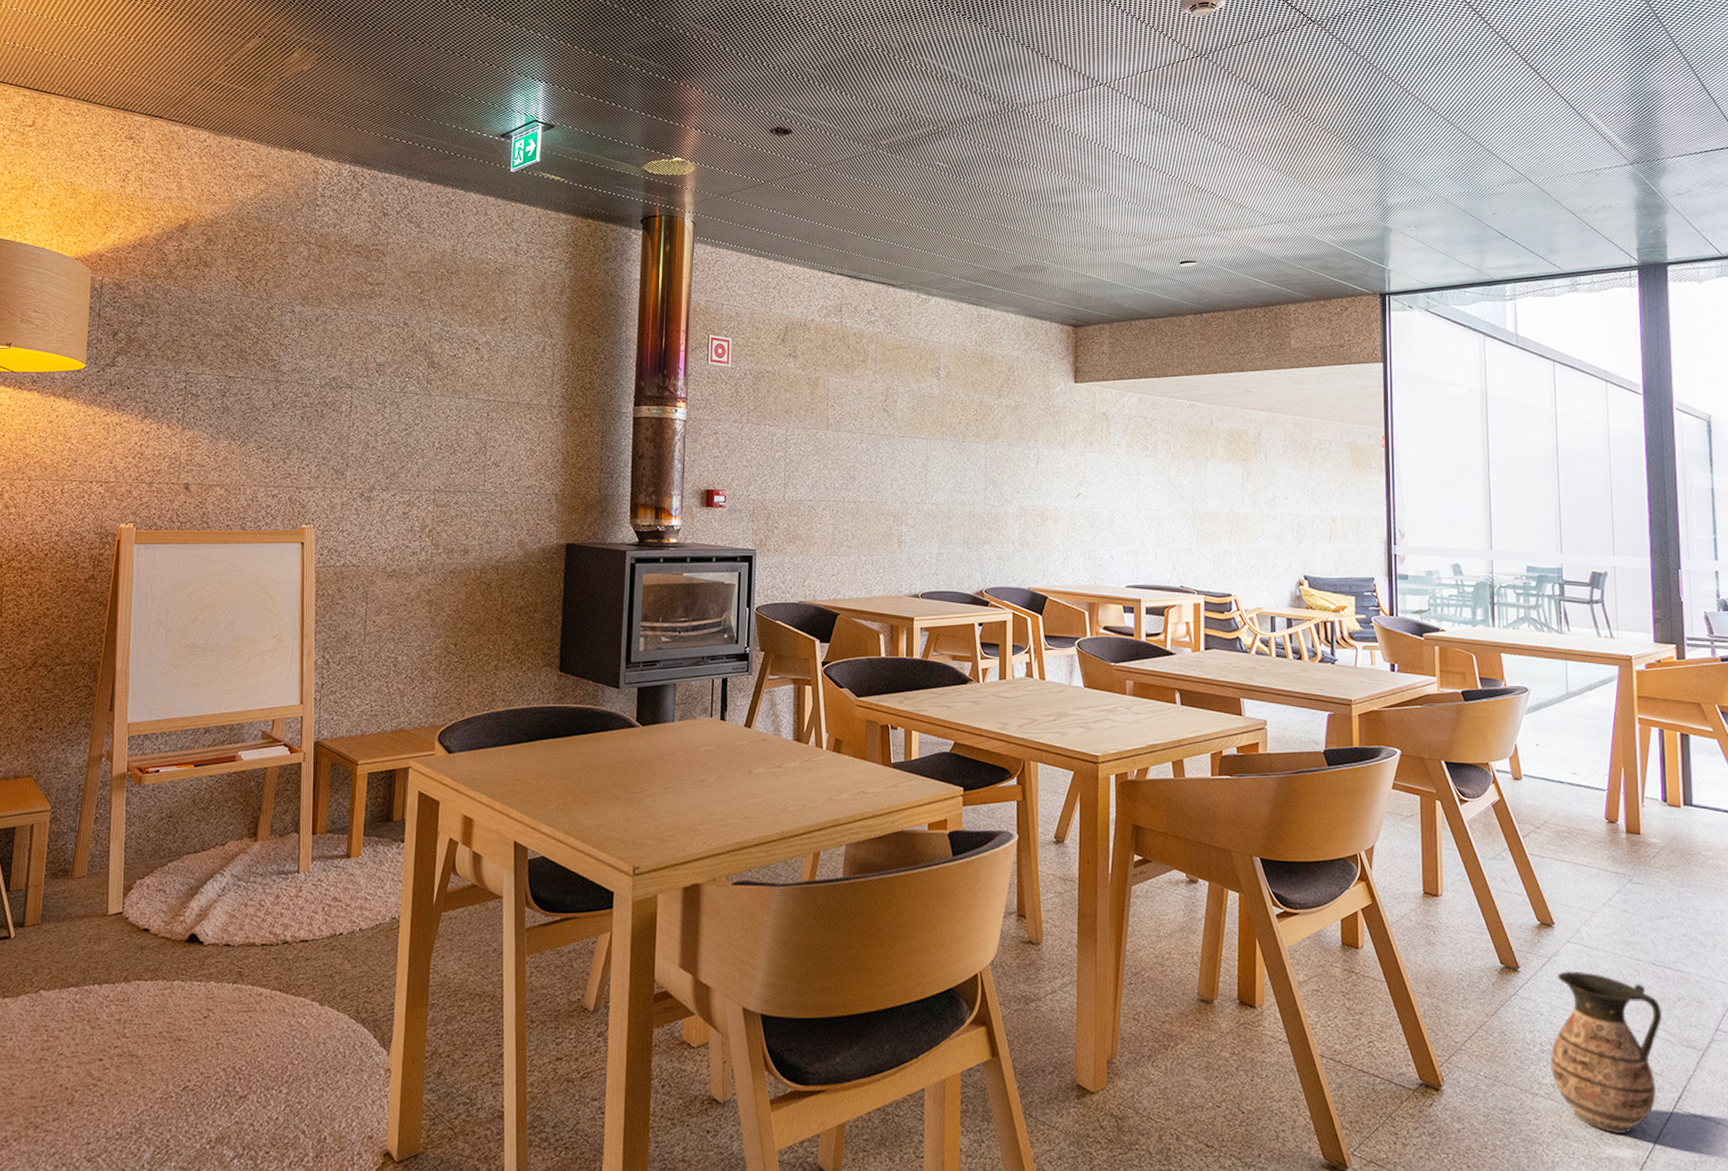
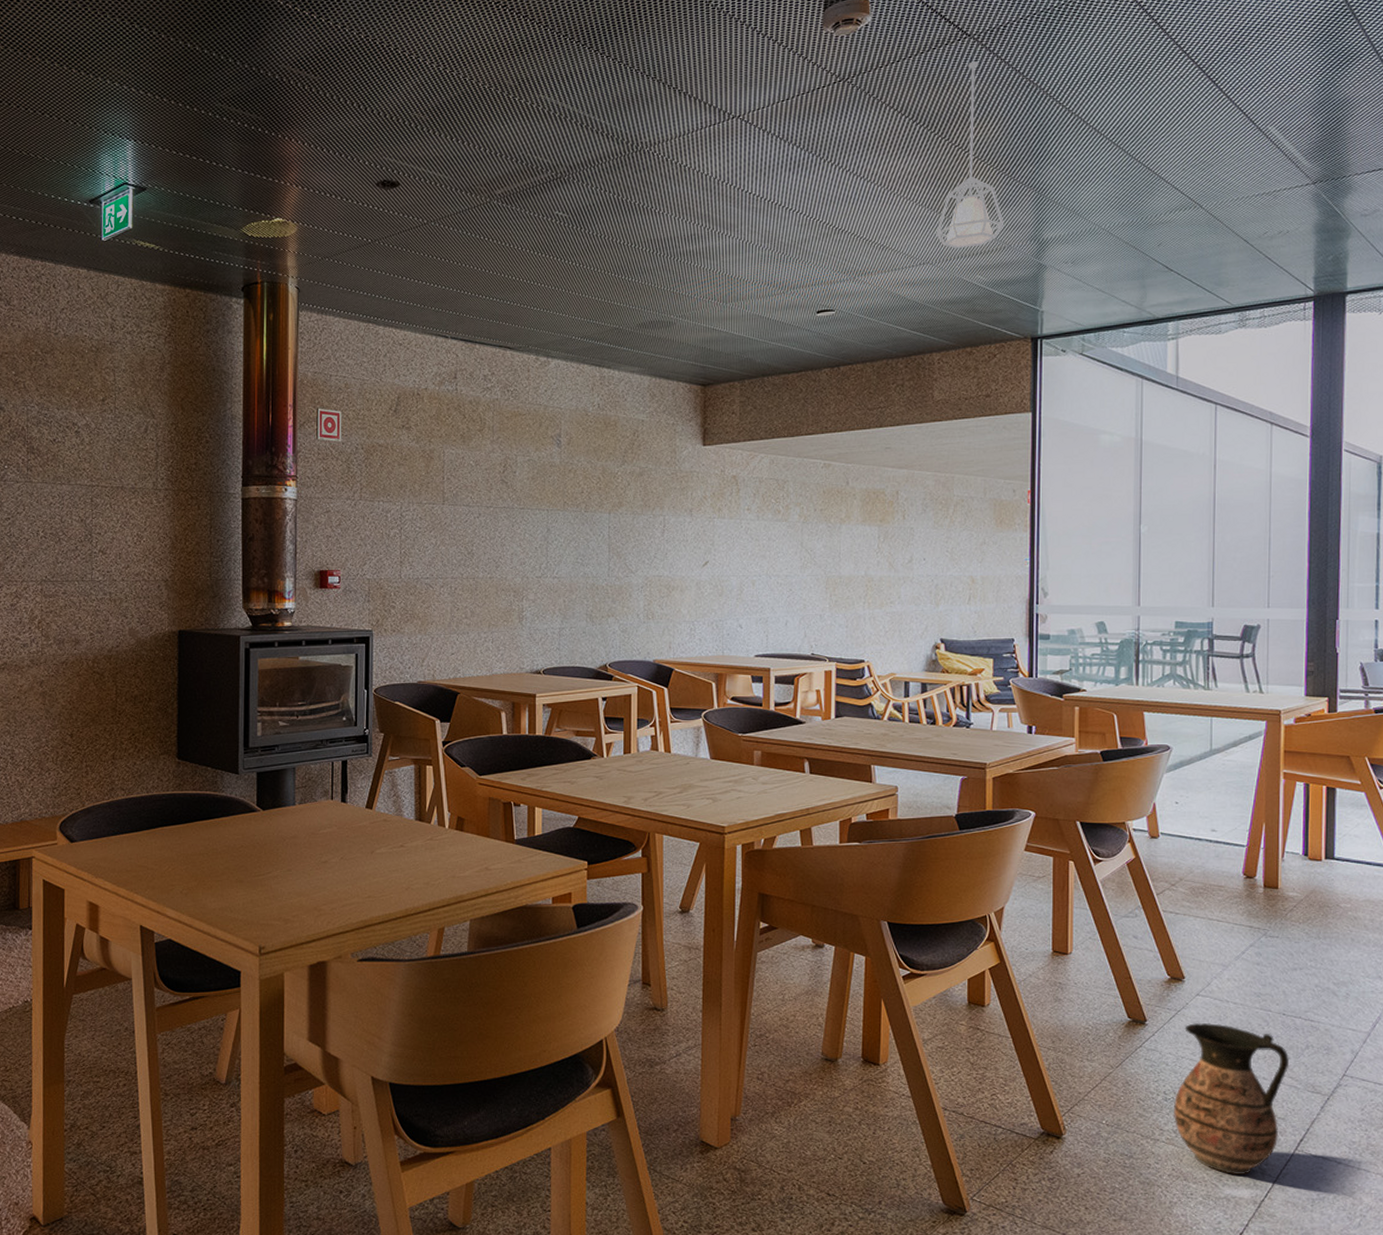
pendant lamp: none [1288,44,1351,210] -> present [936,61,1005,249]

